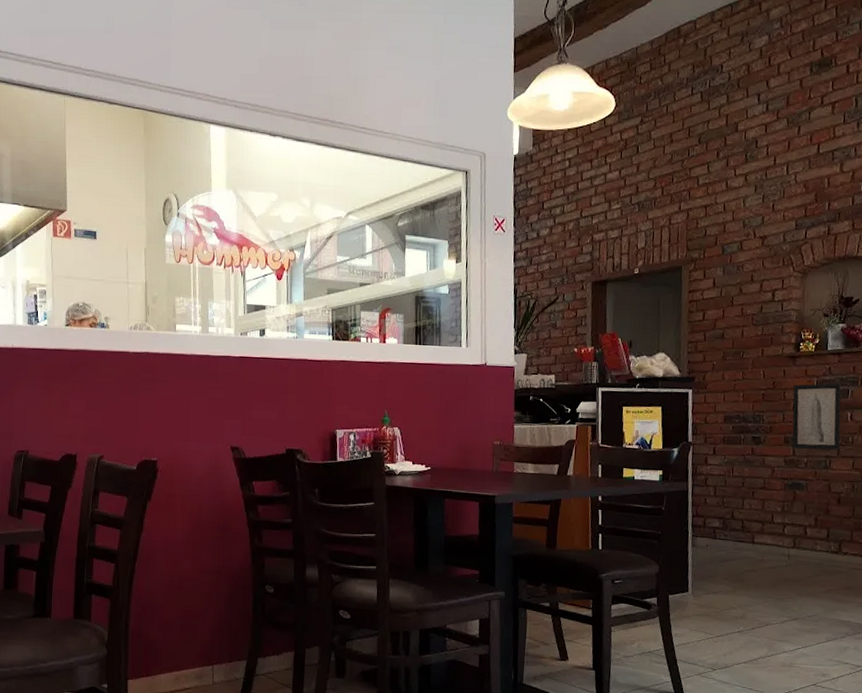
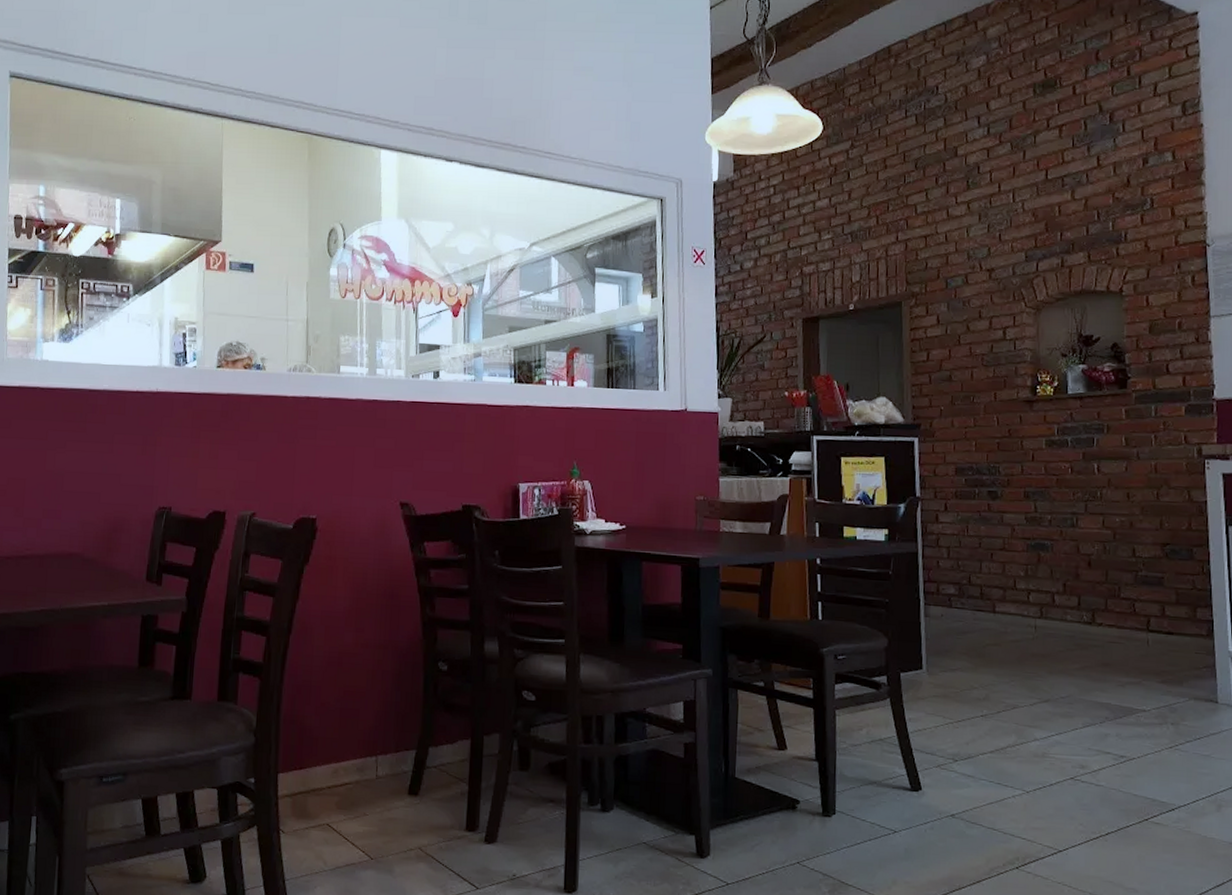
wall art: present [792,383,841,450] -> none [1031,431,1087,506]

